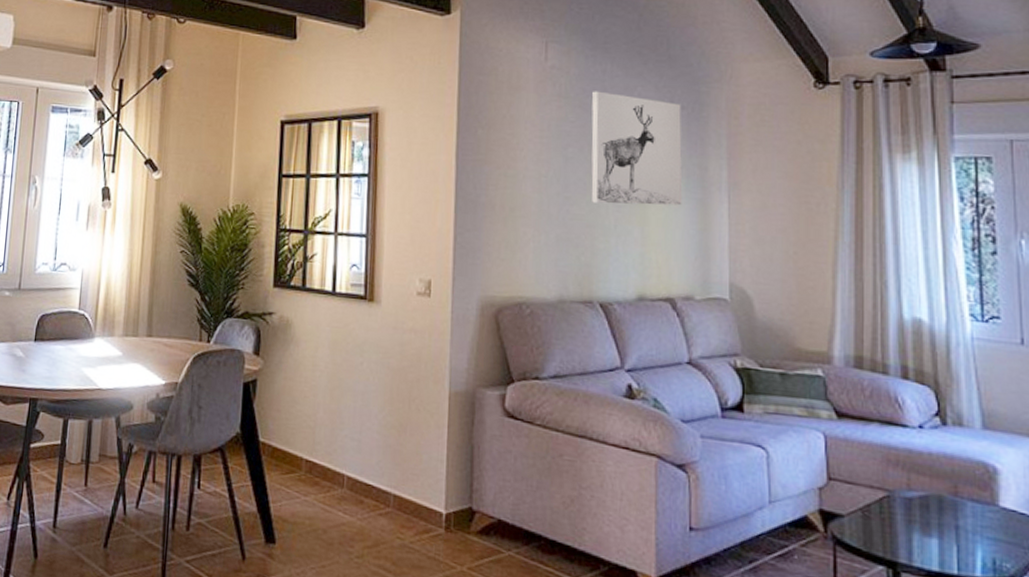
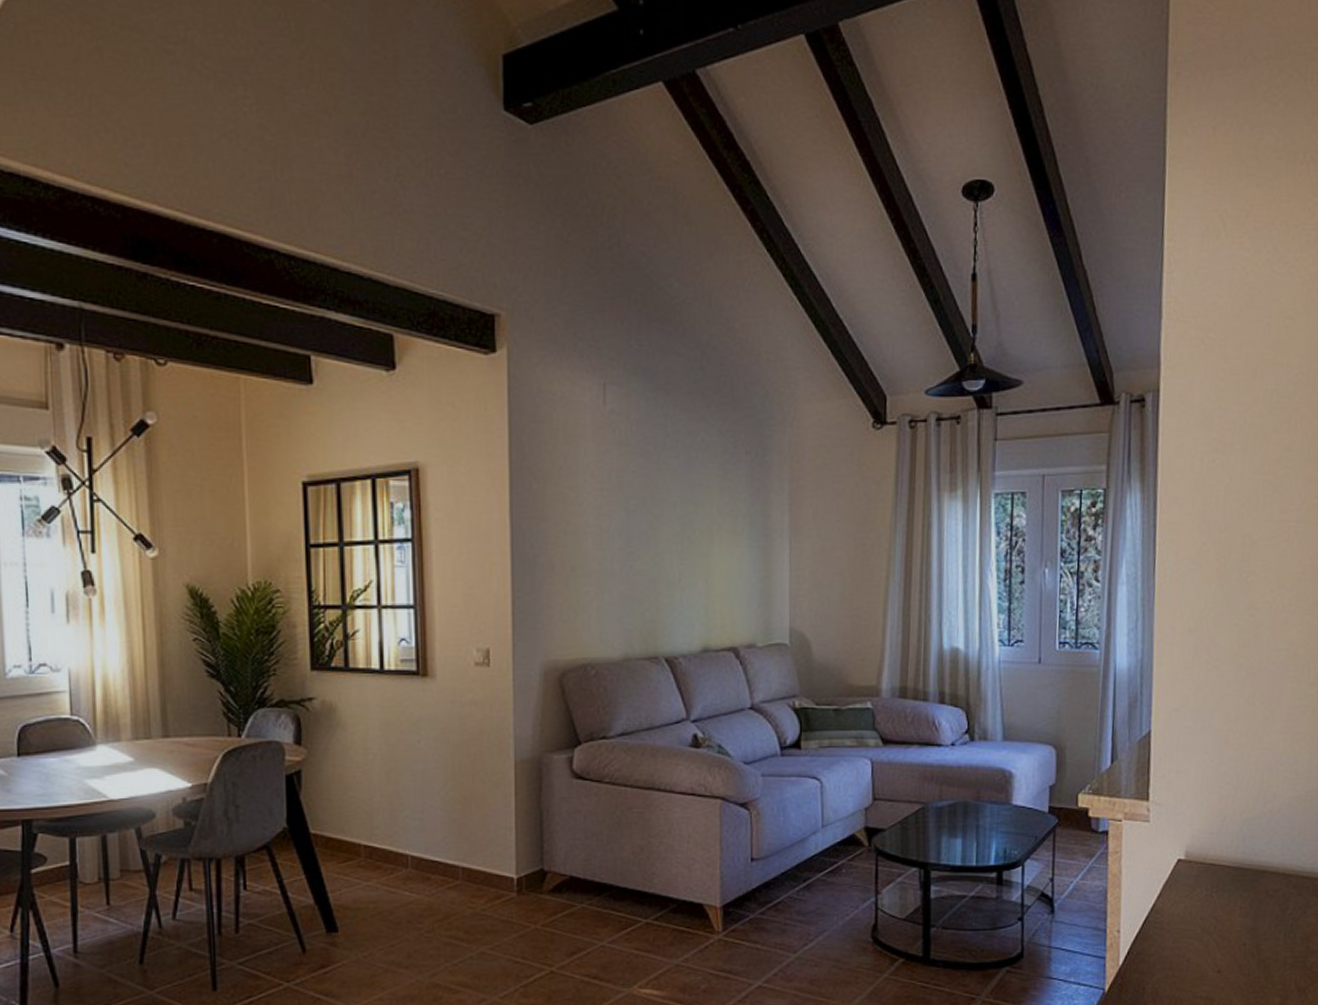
wall art: present [591,91,683,206] -> none [654,437,746,557]

